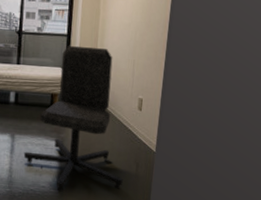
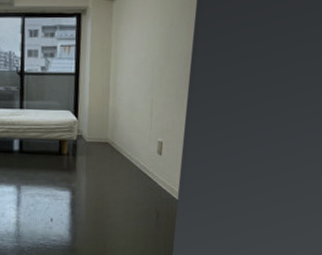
chair: present [23,45,123,192] -> none [31,85,142,245]

